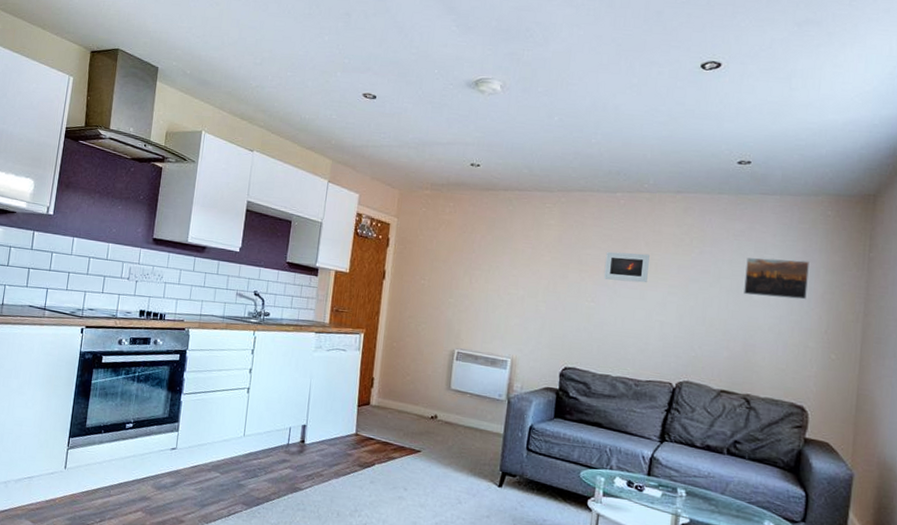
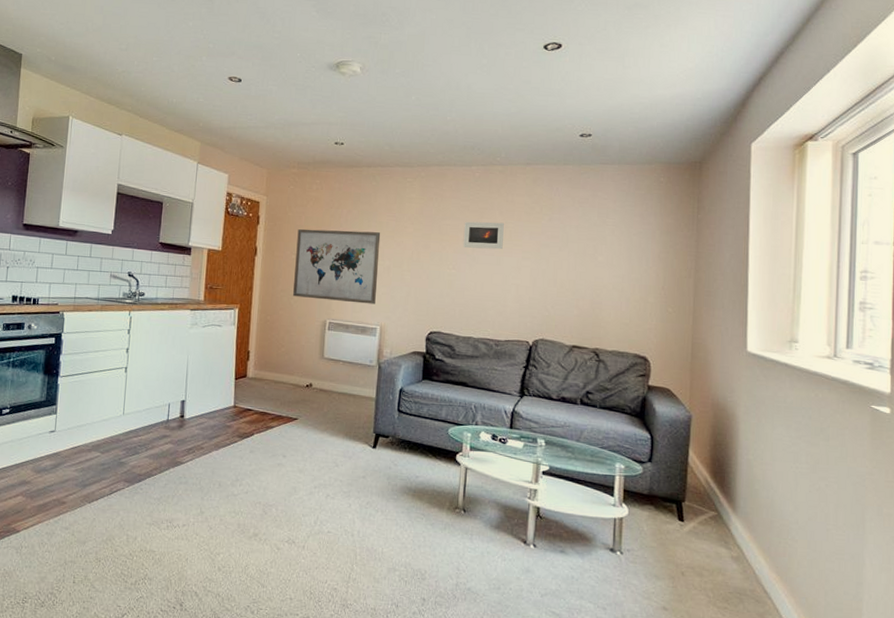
wall art: none [421,253,516,336] -> present [293,229,381,304]
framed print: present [744,257,809,300] -> none [589,222,646,259]

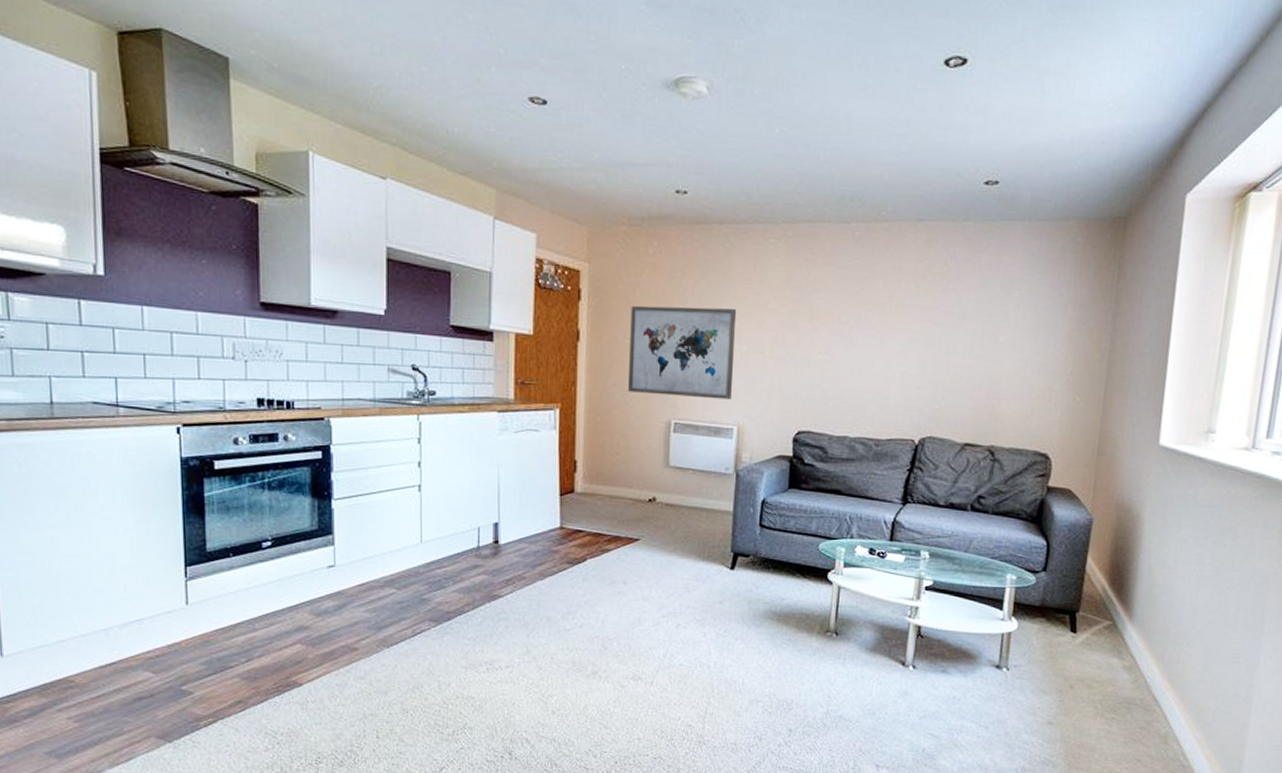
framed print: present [463,221,504,250] -> none [838,294,889,330]

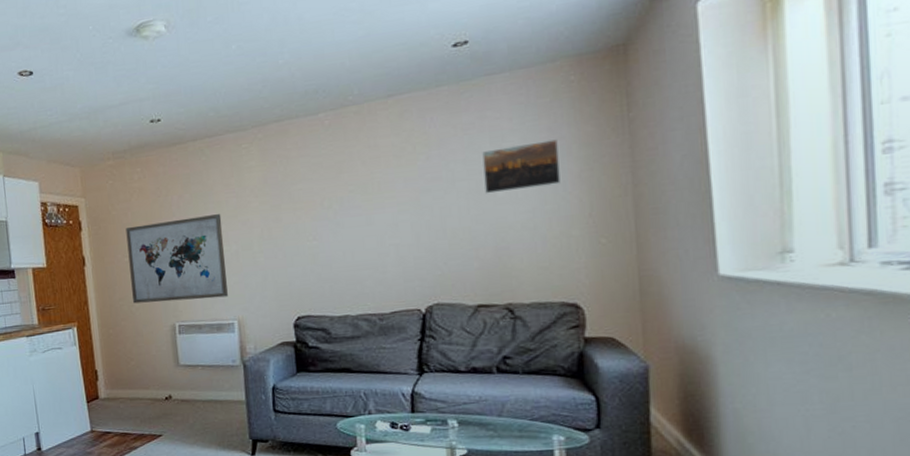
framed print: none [989,294,1057,339] -> present [482,139,561,194]

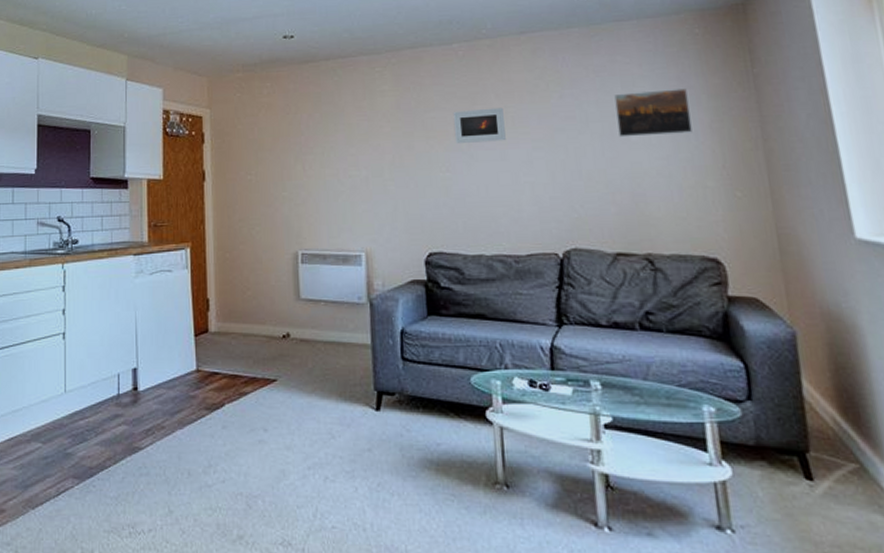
wall art: present [125,214,228,304] -> none [251,137,356,227]
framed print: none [319,173,372,213] -> present [452,107,506,143]

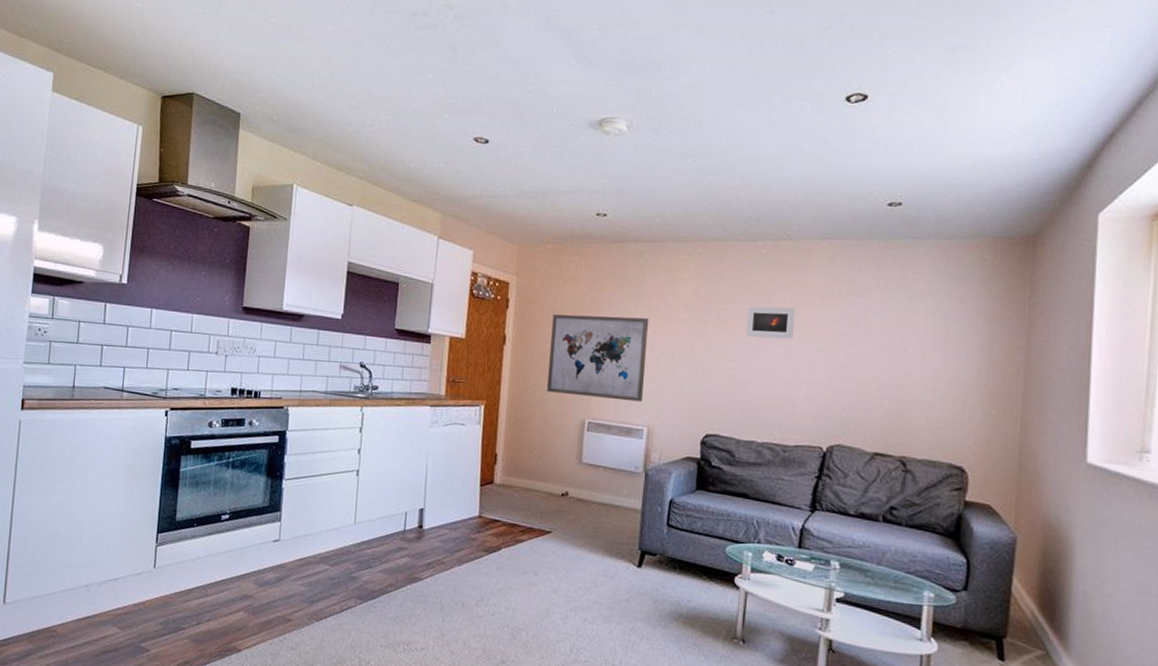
wall art: none [251,137,356,227] -> present [547,314,649,402]
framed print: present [614,88,693,138] -> none [897,307,967,352]

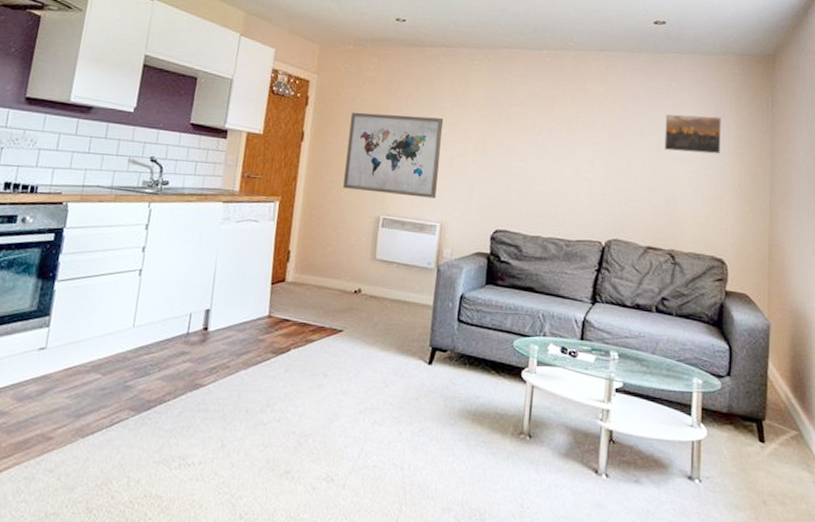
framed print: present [745,306,795,340] -> none [532,109,576,141]
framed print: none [897,307,967,352] -> present [664,114,721,155]

